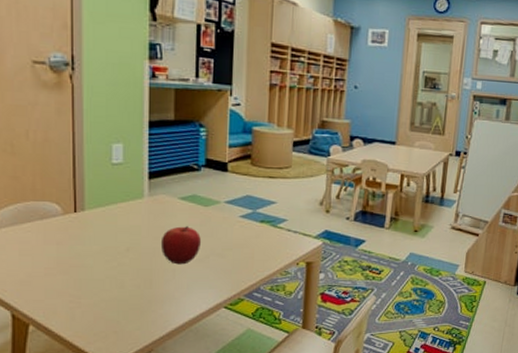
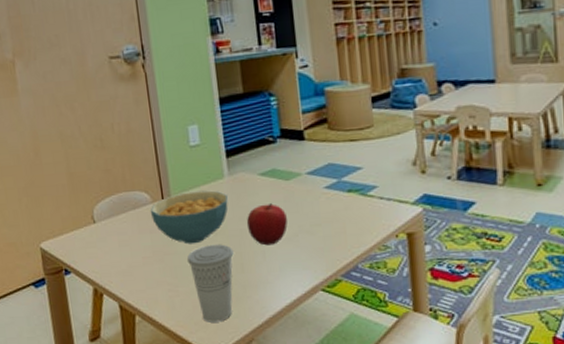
cereal bowl: none [61,208,144,258] -> present [151,190,228,244]
cup: none [93,260,144,334] -> present [186,244,234,322]

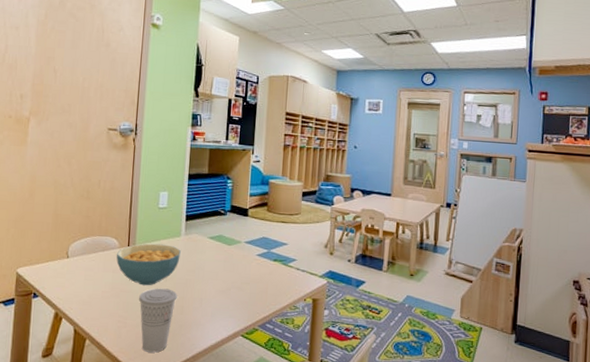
fruit: present [246,202,288,246] -> none [191,261,224,295]

